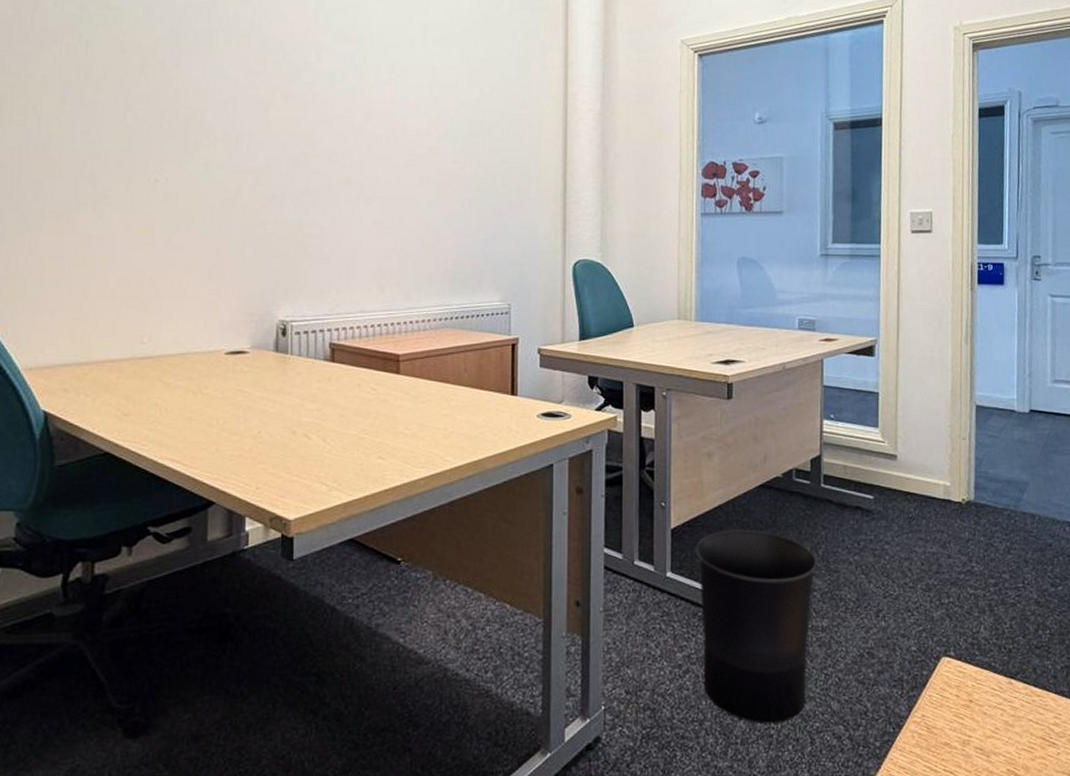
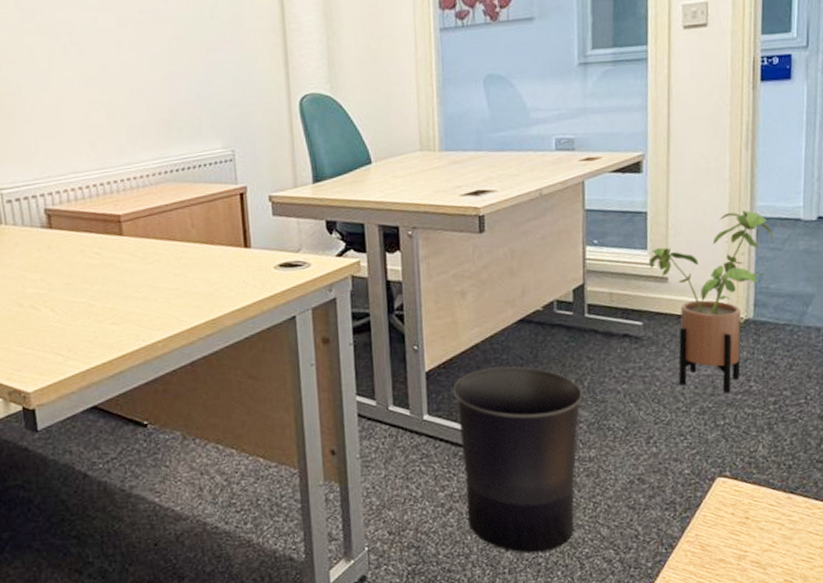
house plant: none [879,399,991,572] -> present [648,210,774,394]

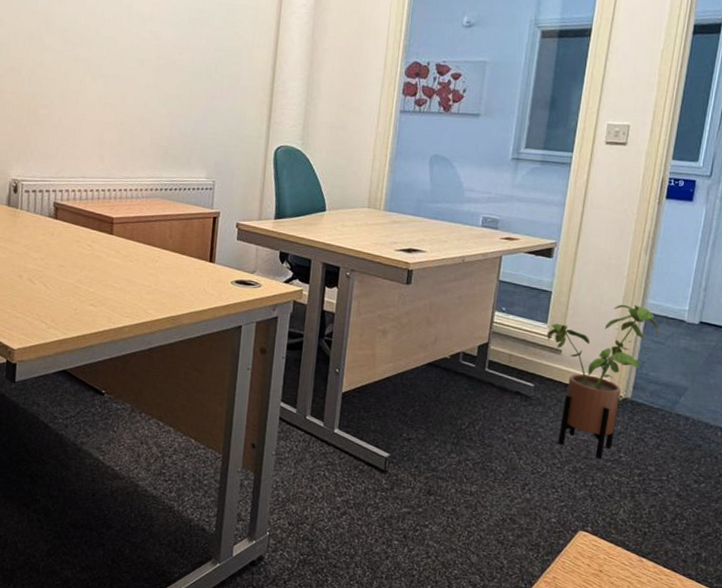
waste bin: present [452,366,583,553] -> none [357,399,473,566]

